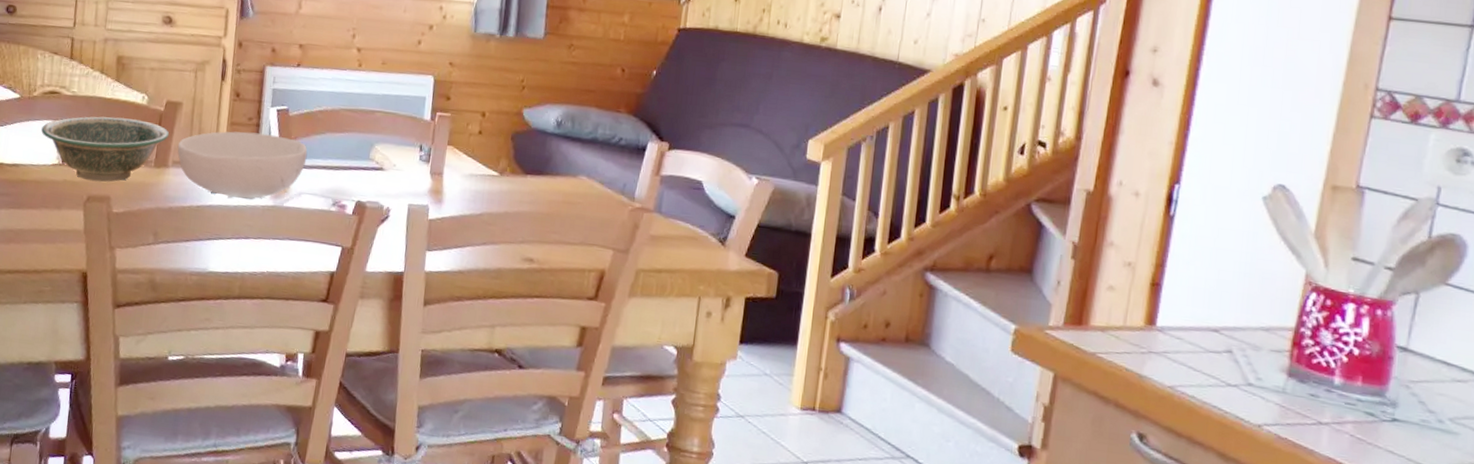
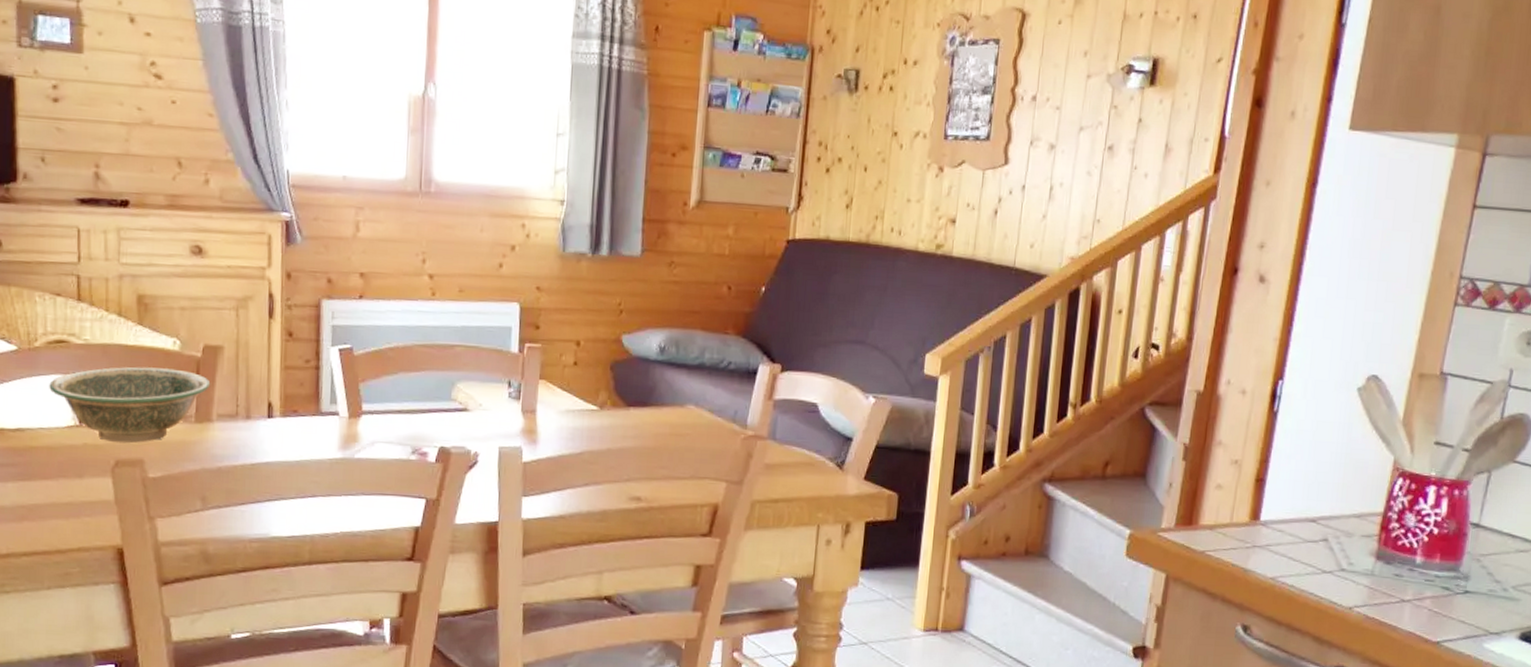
bowl: present [177,131,308,199] -> none [221,376,379,453]

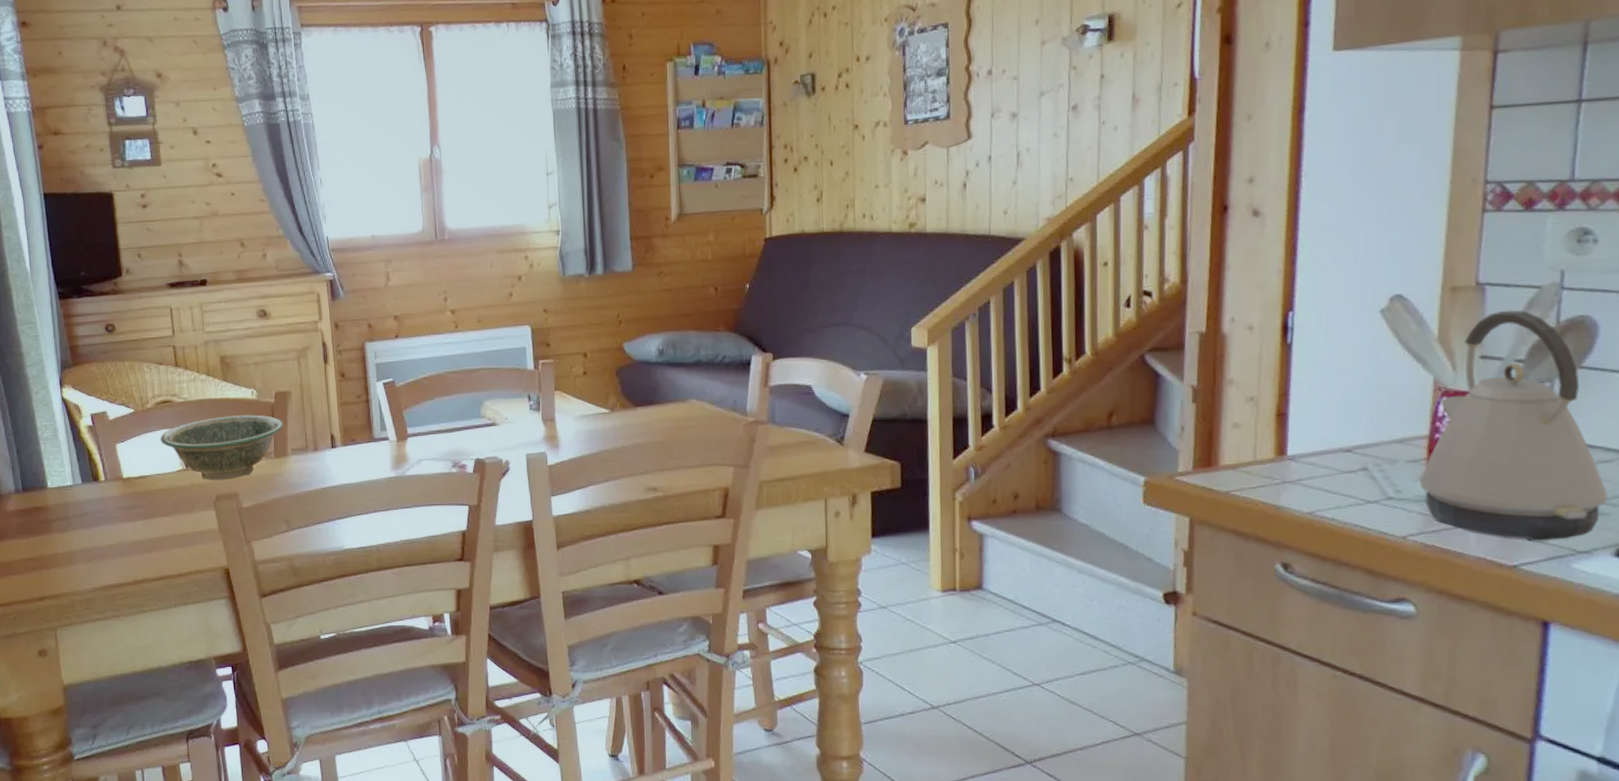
kettle: none [1370,401,1521,620] -> present [1420,310,1608,540]

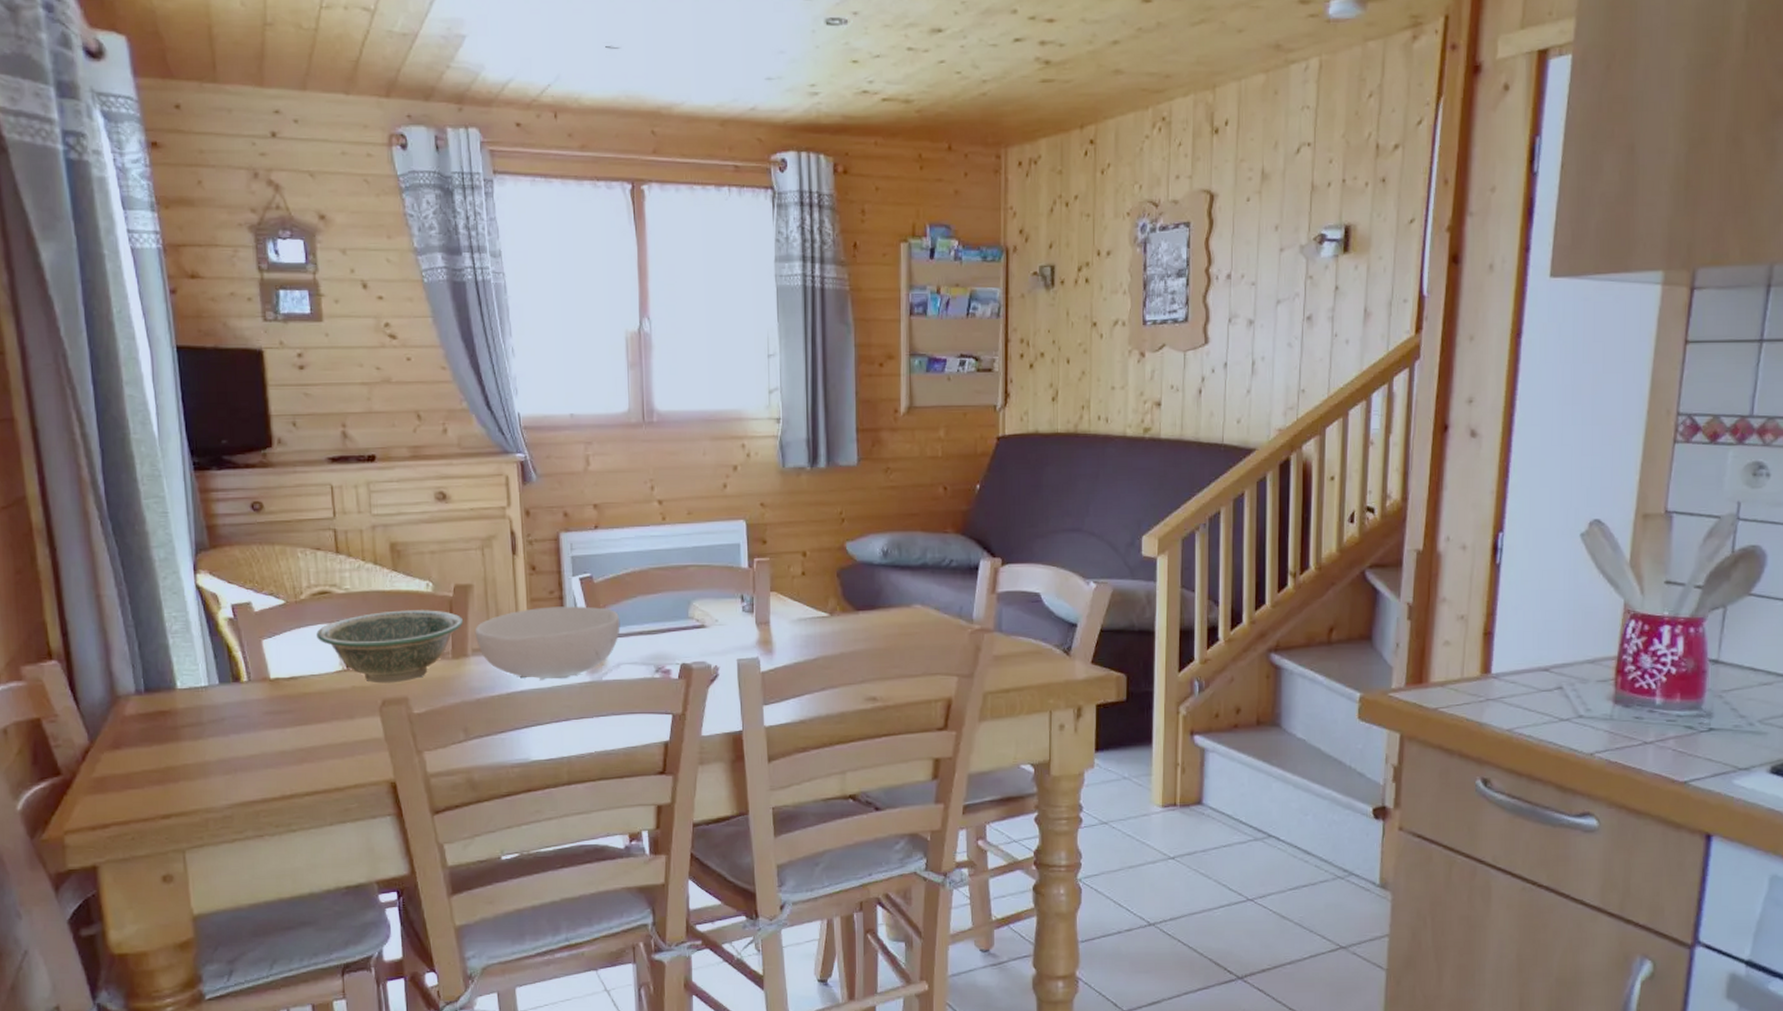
bowl: none [293,408,420,475] -> present [475,606,620,680]
kettle: present [1420,310,1608,540] -> none [1608,538,1767,758]

